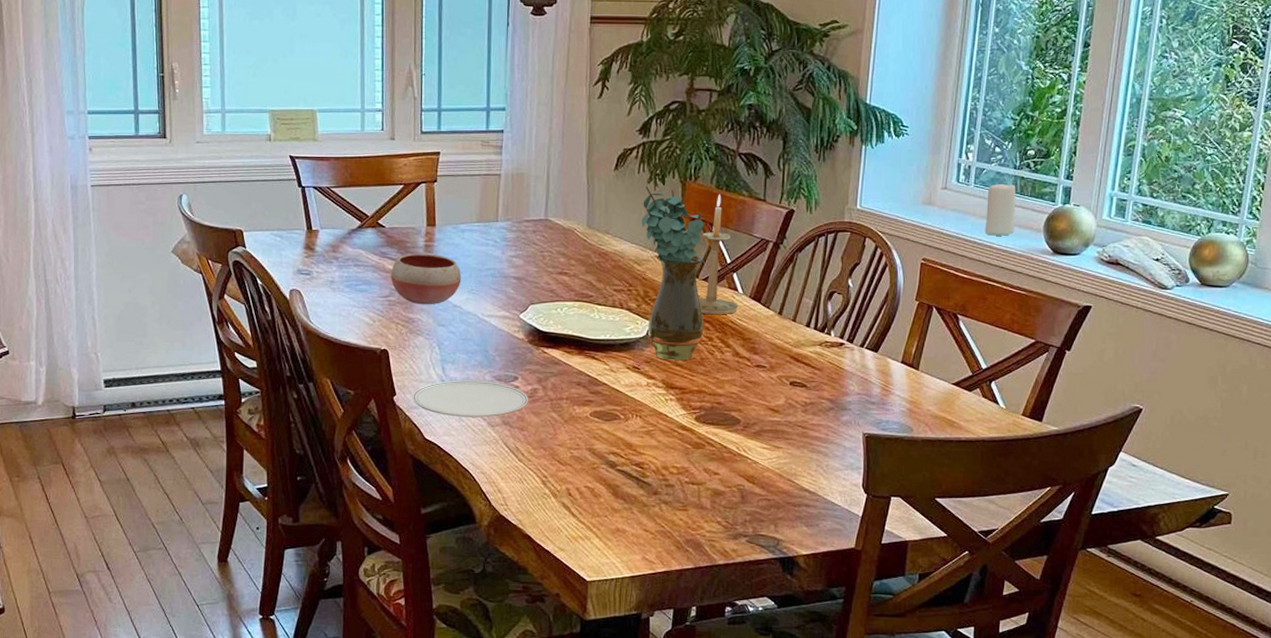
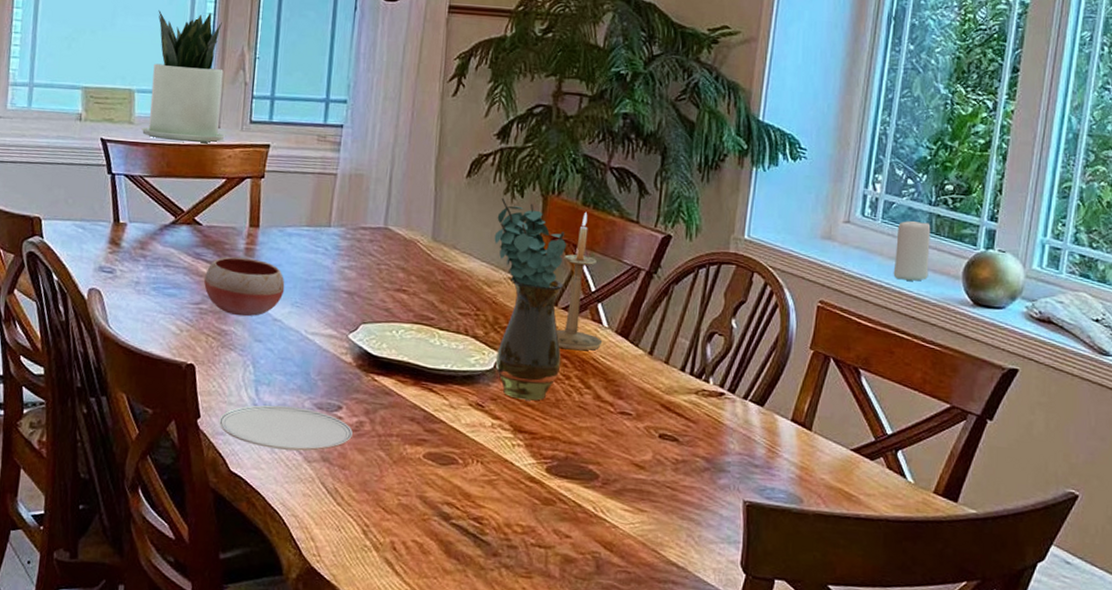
planter: none [325,35,401,154] -> present [141,9,226,143]

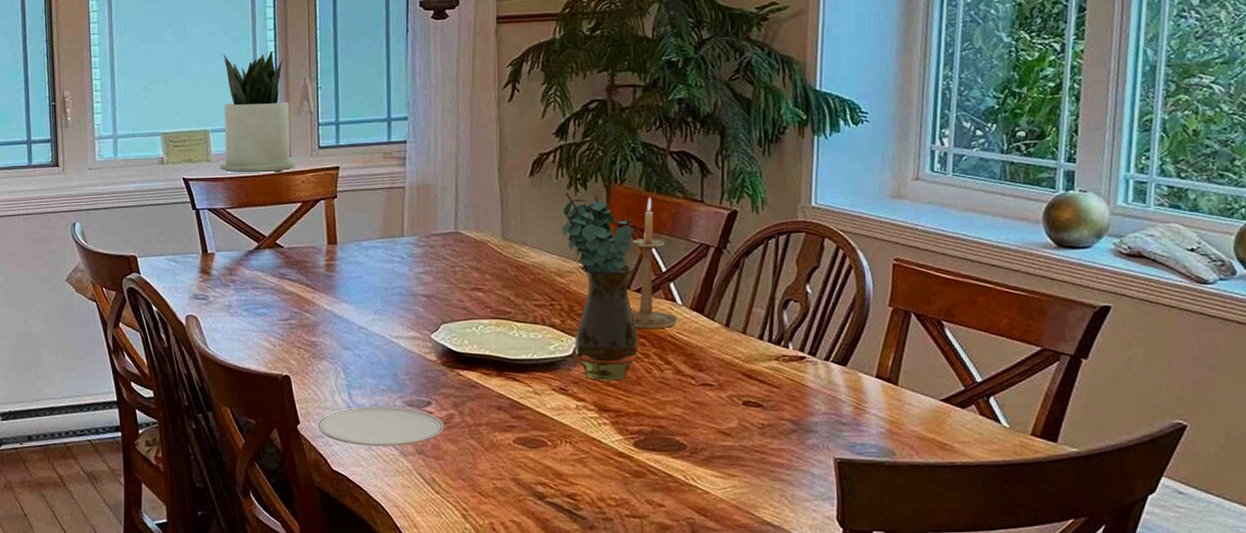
bowl: present [204,256,285,317] -> none [291,273,366,327]
candle: present [893,220,931,281] -> none [969,170,1007,230]

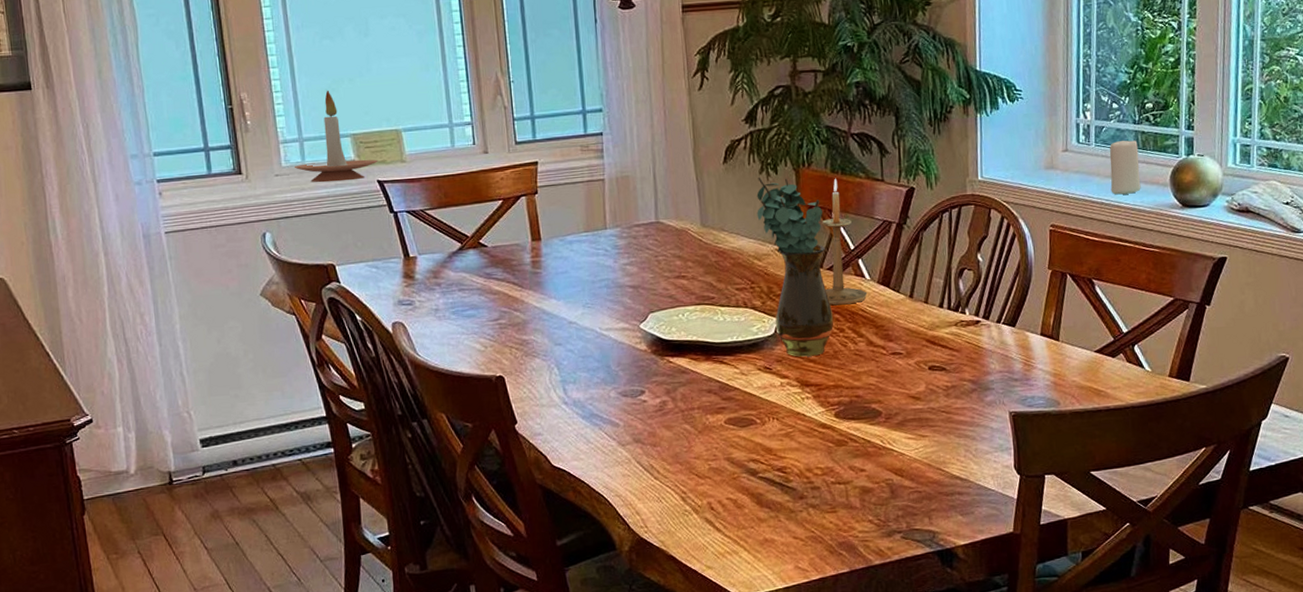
candle holder: none [106,90,185,178] -> present [294,90,378,183]
planter: present [219,51,298,173] -> none [410,45,495,173]
plate: present [317,406,443,446] -> none [534,398,658,440]
candle: none [969,170,1007,230] -> present [1110,140,1141,195]

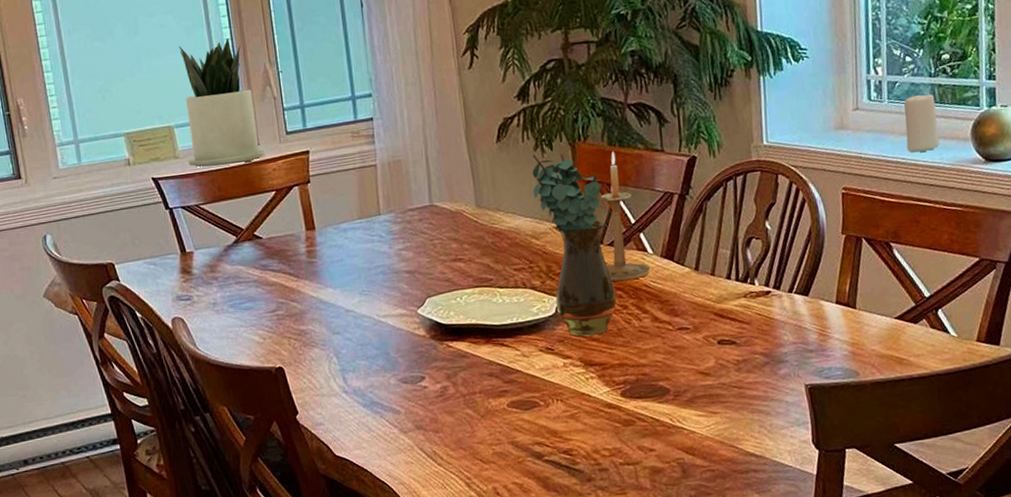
candle holder: present [294,90,378,183] -> none [71,91,152,184]
planter: none [410,45,495,173] -> present [178,38,267,168]

